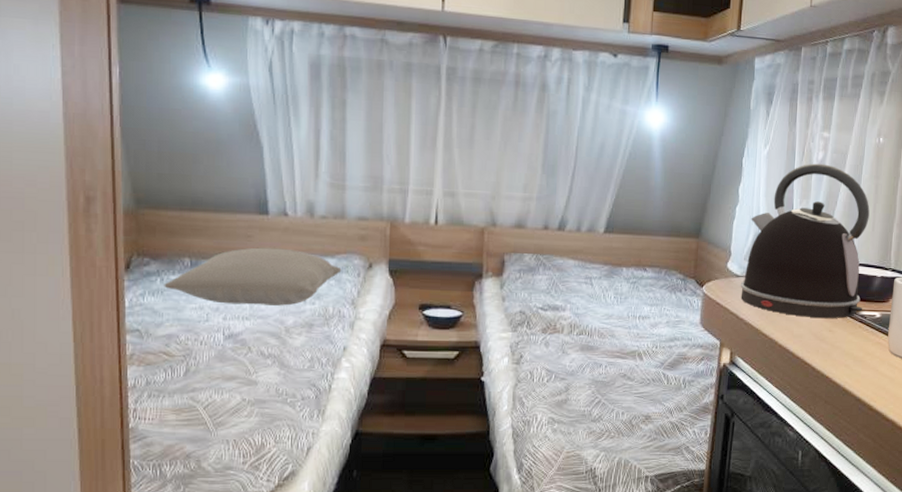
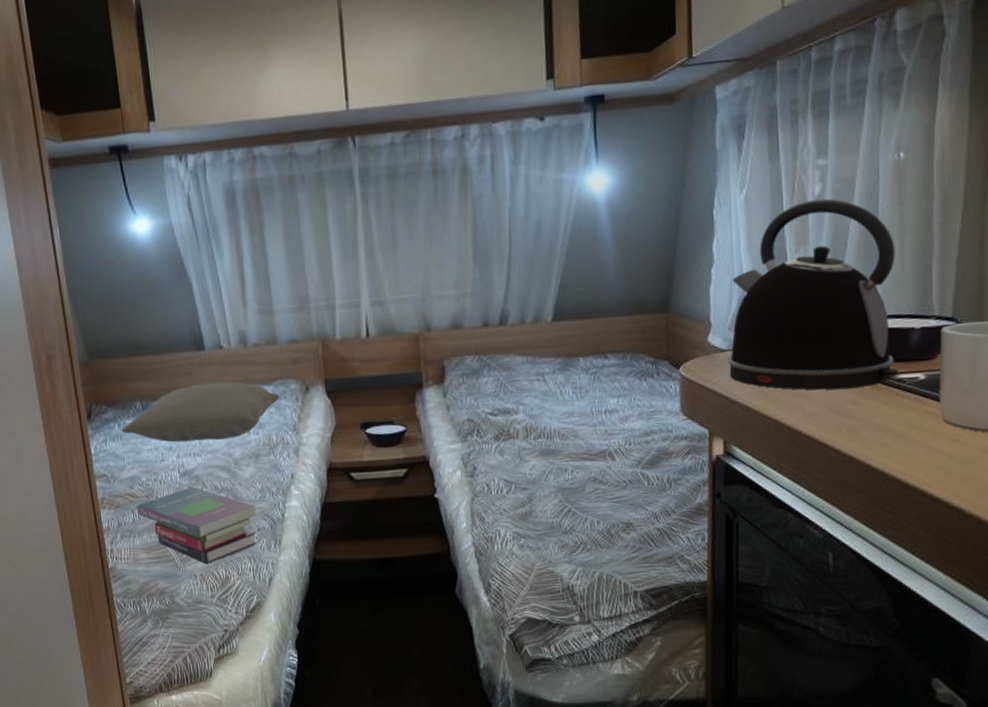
books: none [171,350,302,429] -> present [137,486,256,564]

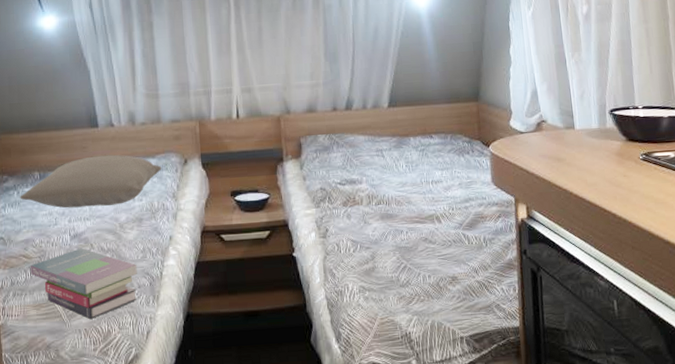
kettle: present [727,198,898,390] -> none [525,16,654,165]

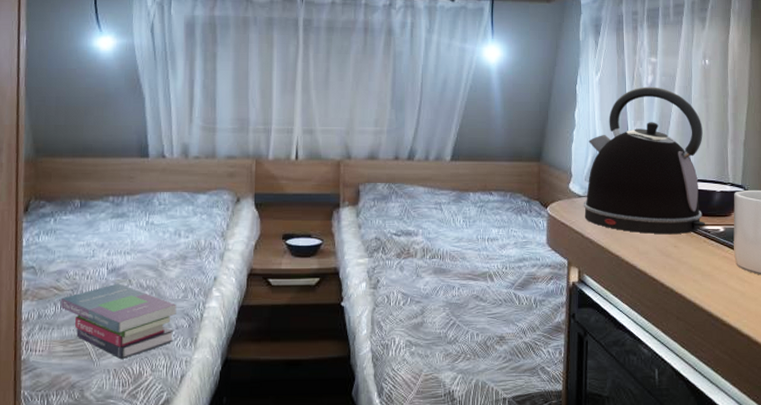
pillow: present [20,154,162,208] -> none [56,187,213,240]
kettle: none [525,16,654,165] -> present [583,86,705,234]

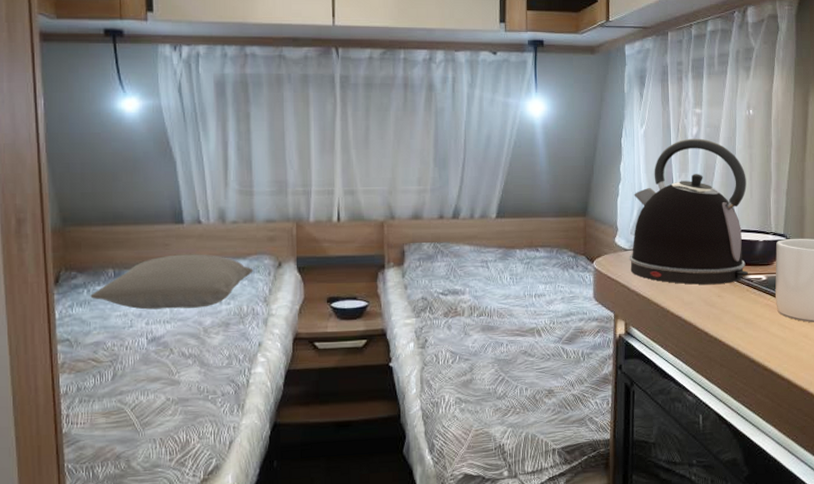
pillow: none [56,187,213,240] -> present [90,254,253,310]
books: present [60,283,177,359] -> none [99,352,221,428]

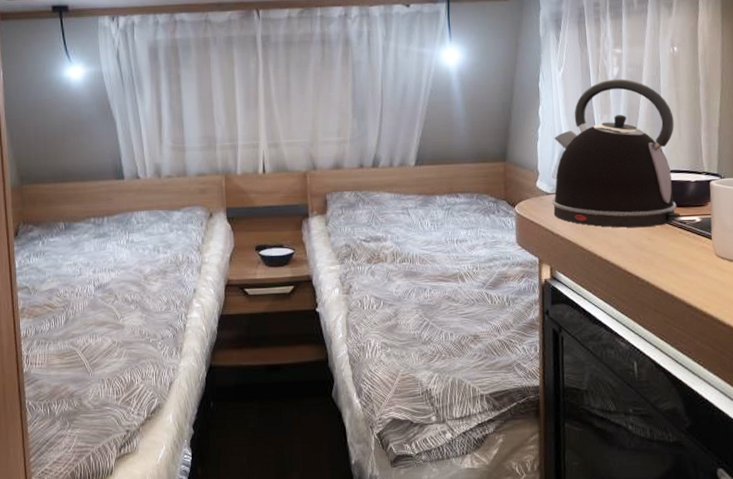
pillow: present [90,254,253,310] -> none [45,207,187,259]

